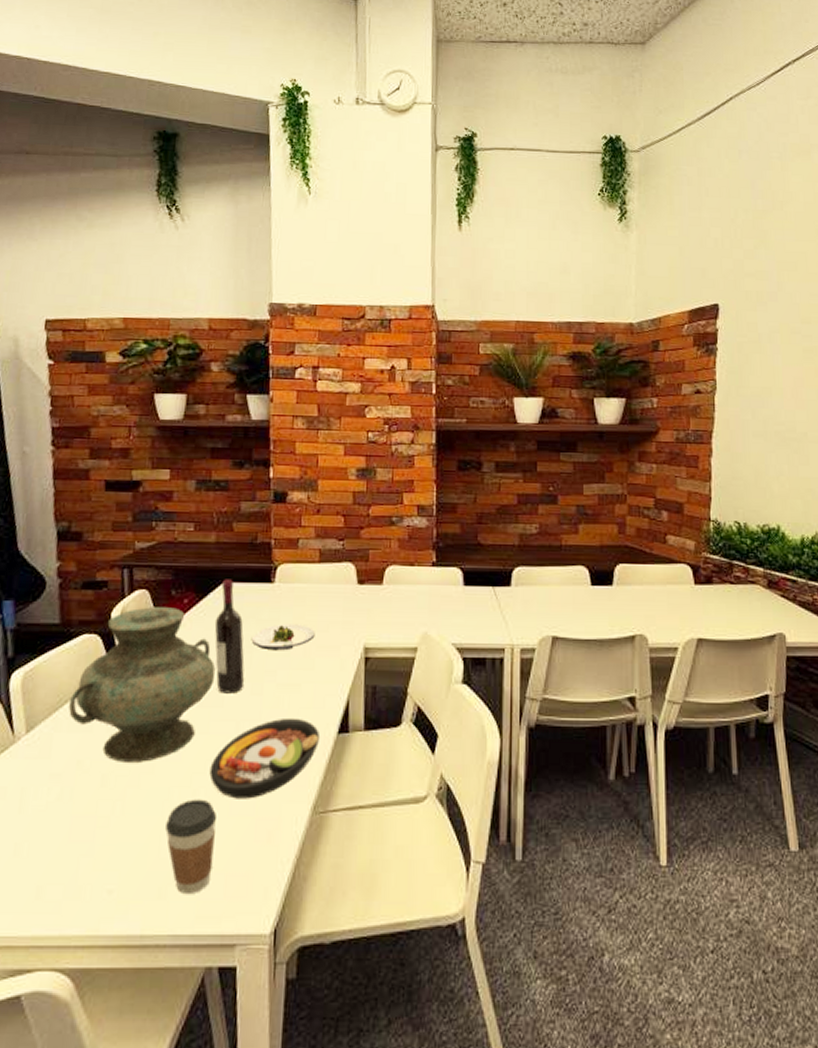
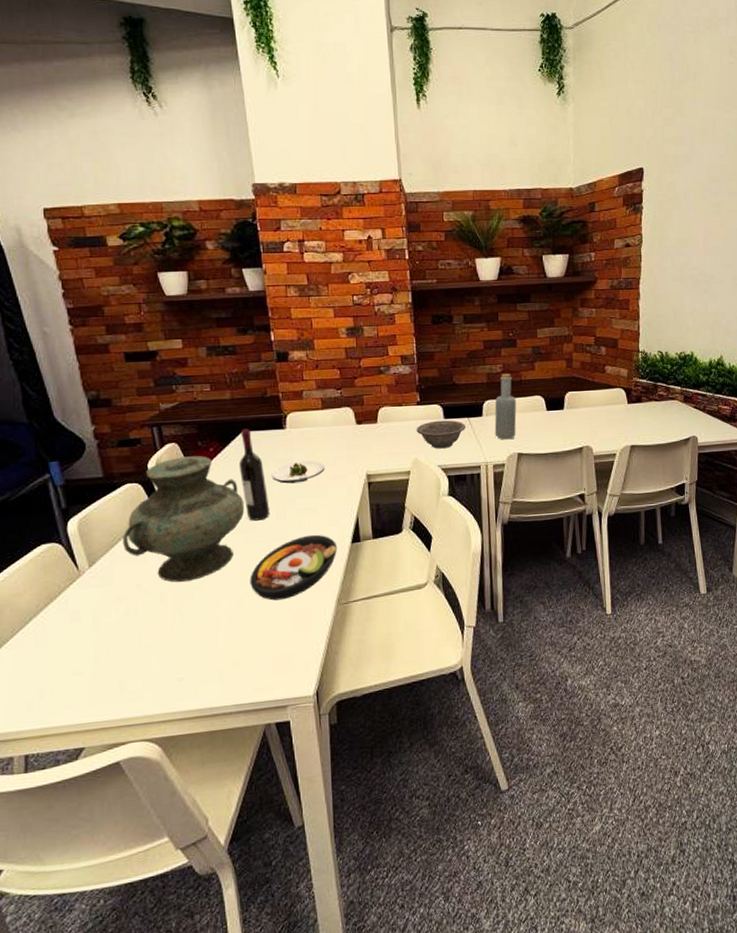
coffee cup: present [166,799,216,893] -> none [219,603,262,674]
decorative bowl: none [428,587,490,623] -> present [416,420,466,449]
bottle: none [525,535,553,618] -> present [494,373,517,440]

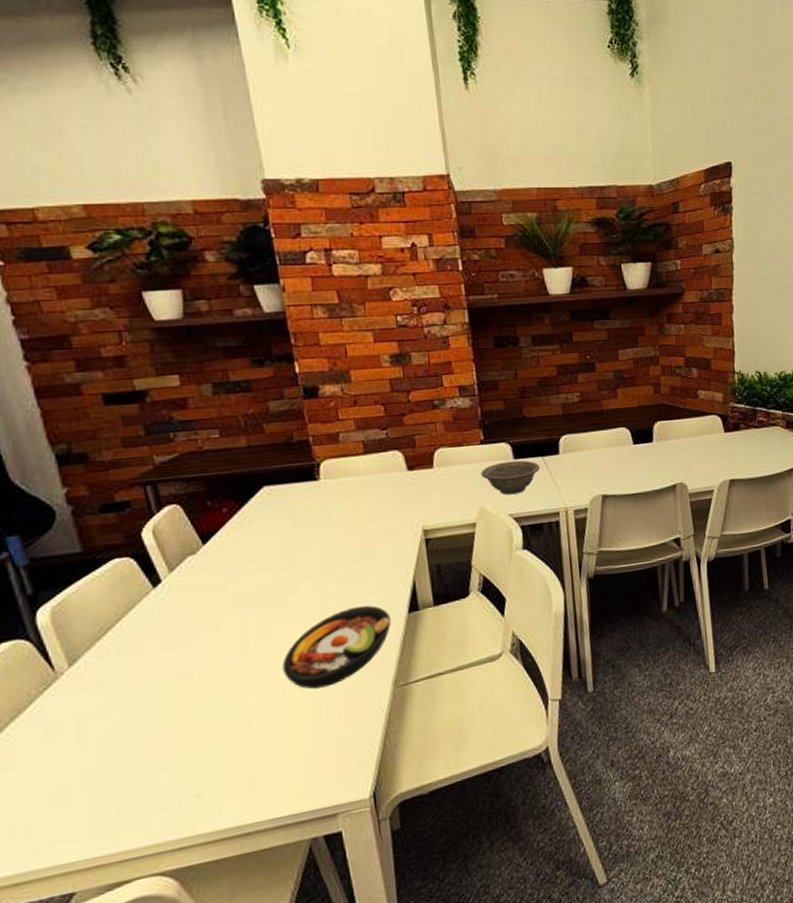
vase: present [123,456,245,582] -> none [113,518,272,677]
wine bottle: present [238,428,270,521] -> none [261,482,305,595]
salad plate: present [271,460,325,483] -> none [304,517,371,546]
bottle: present [494,373,517,440] -> none [573,402,599,481]

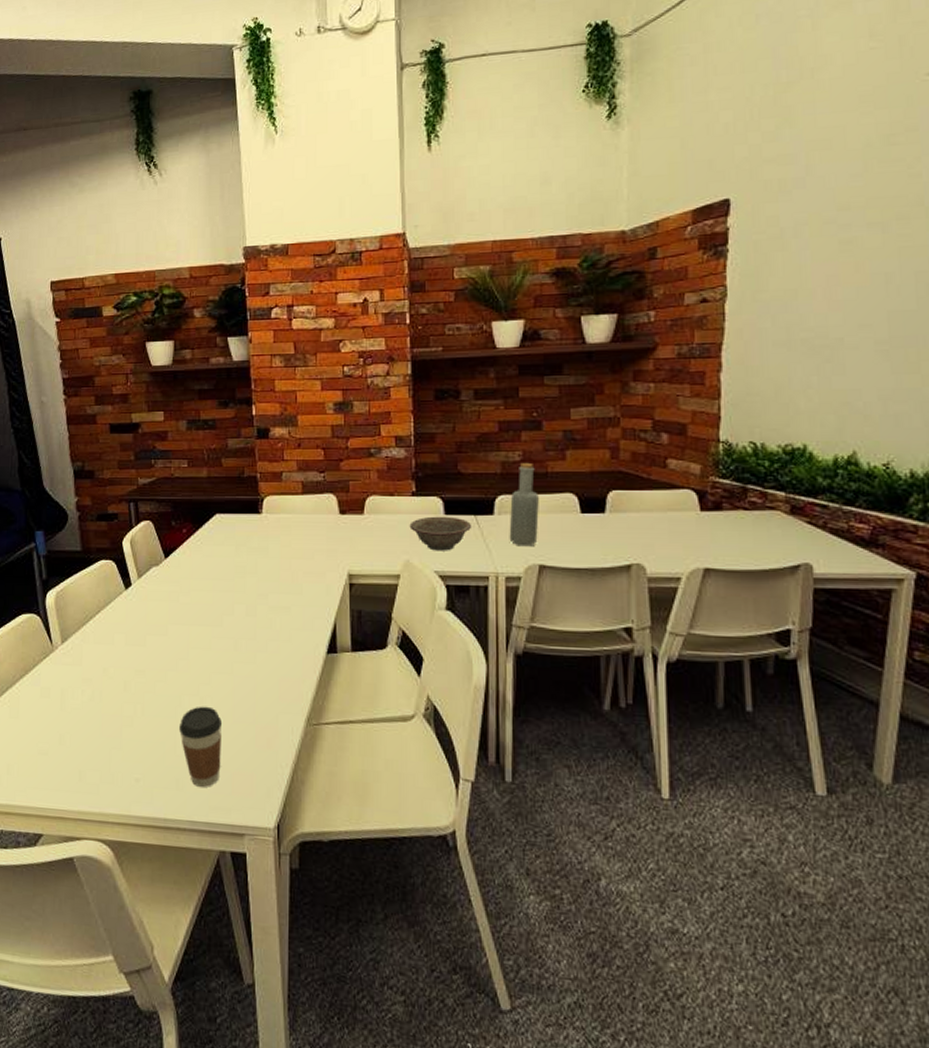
coffee cup: none [246,695,302,782] -> present [179,706,221,787]
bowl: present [282,605,392,689] -> none [214,637,311,709]
bottle: none [573,402,599,481] -> present [509,462,539,547]

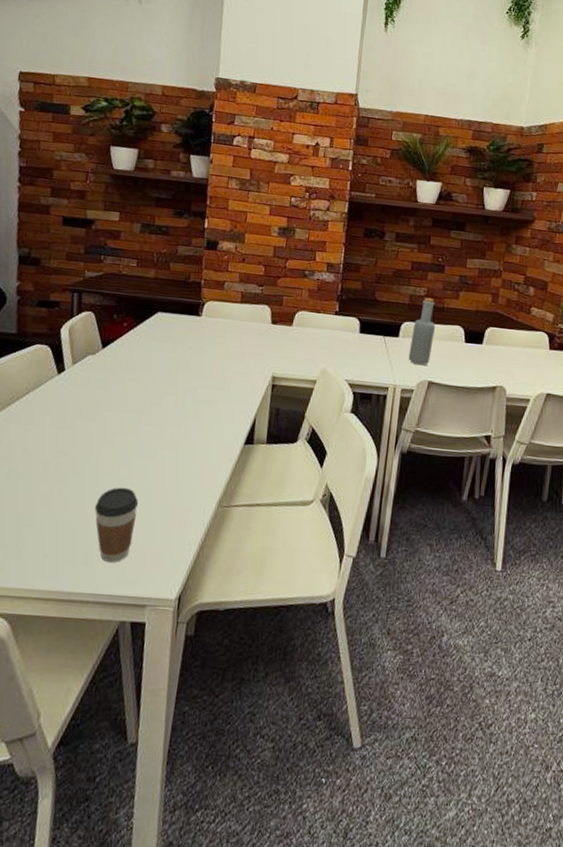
decorative bowl: present [409,516,472,551] -> none [329,333,381,364]

